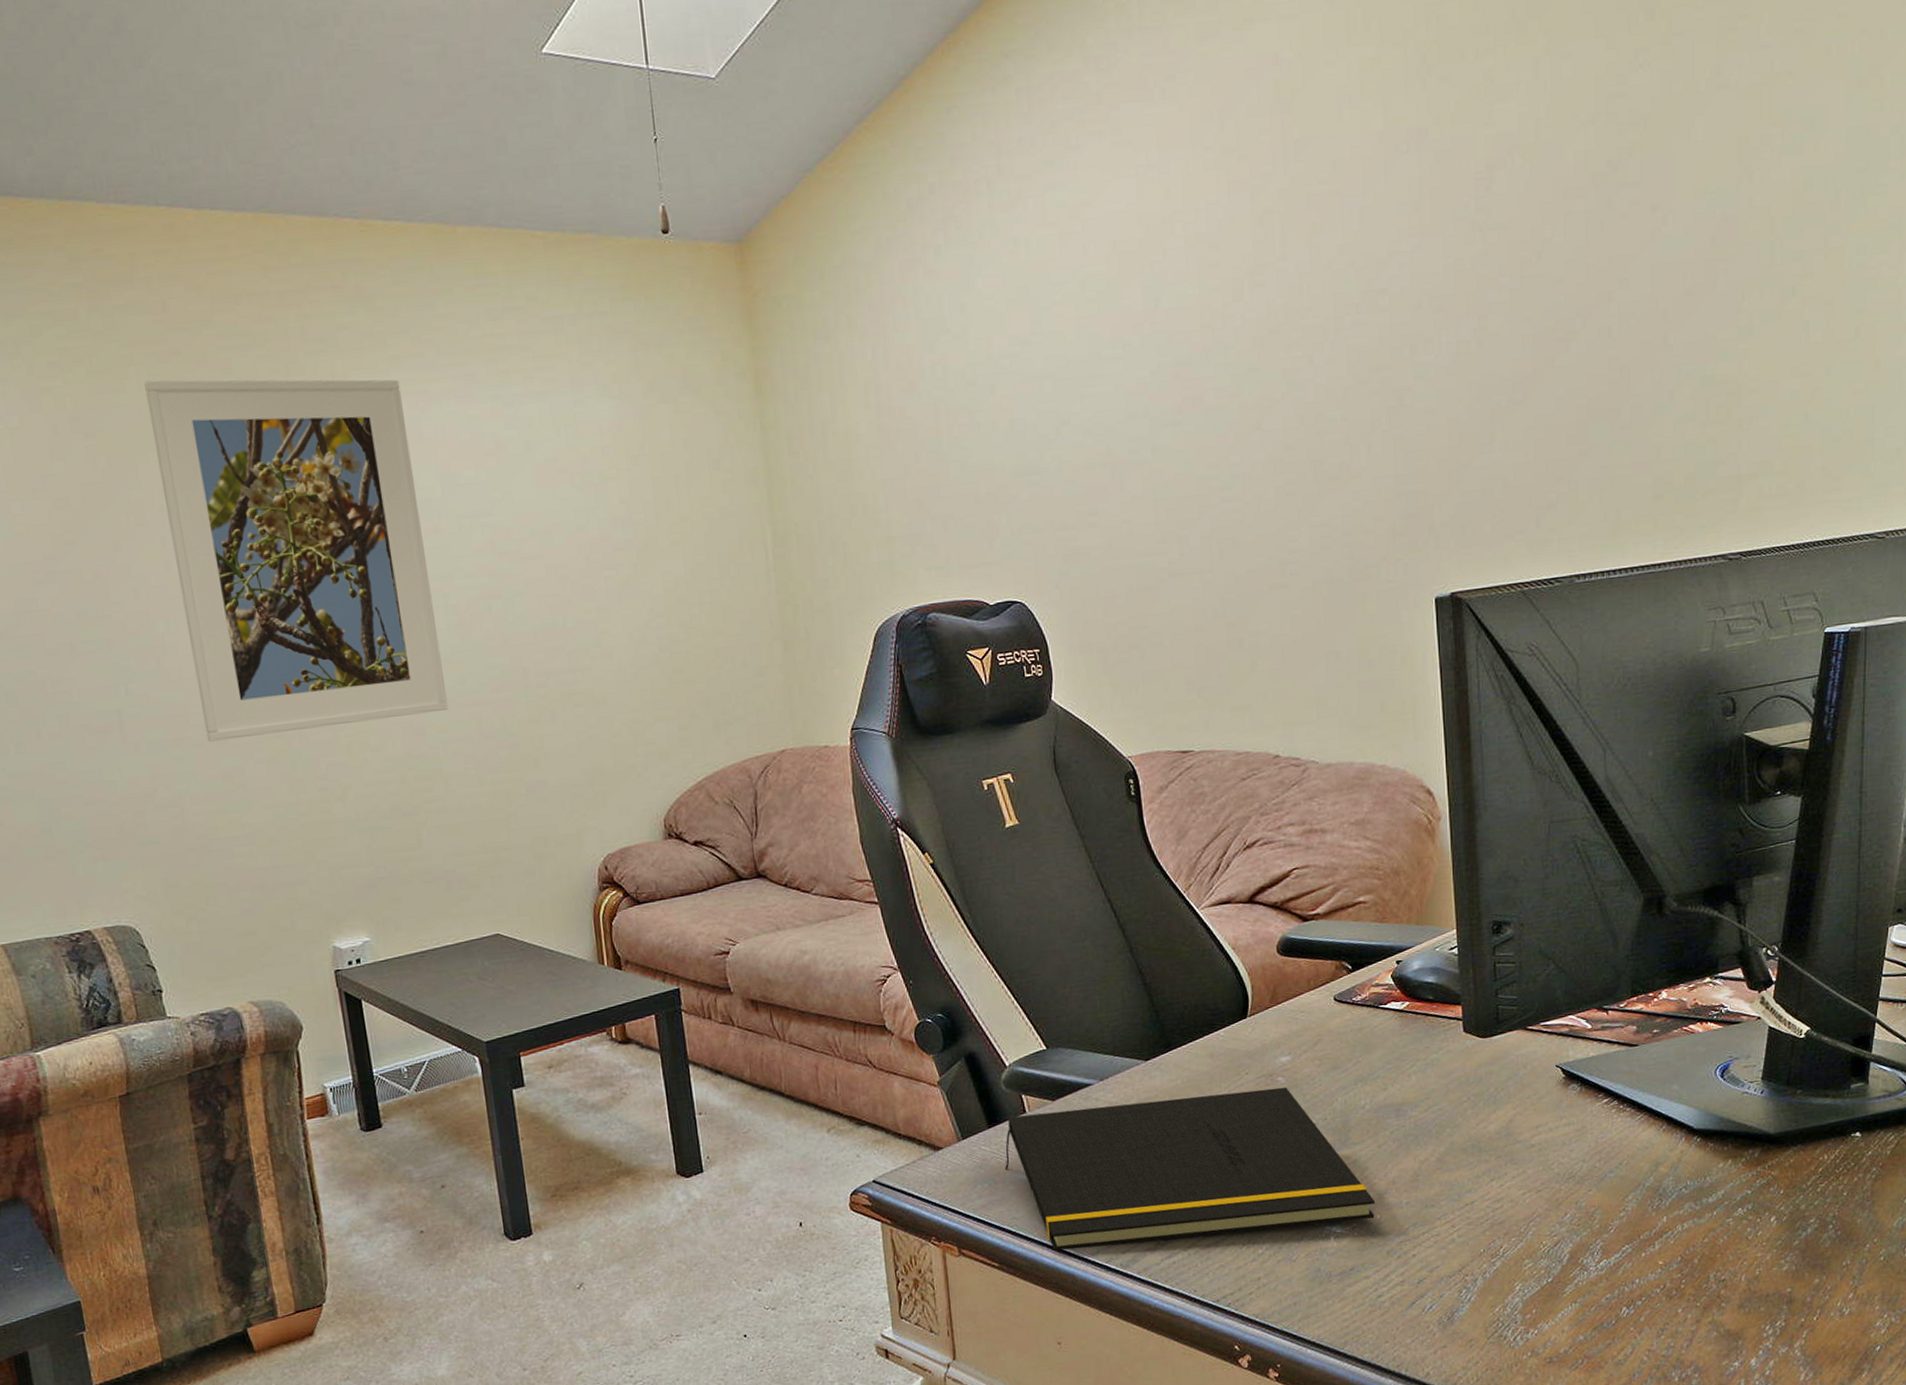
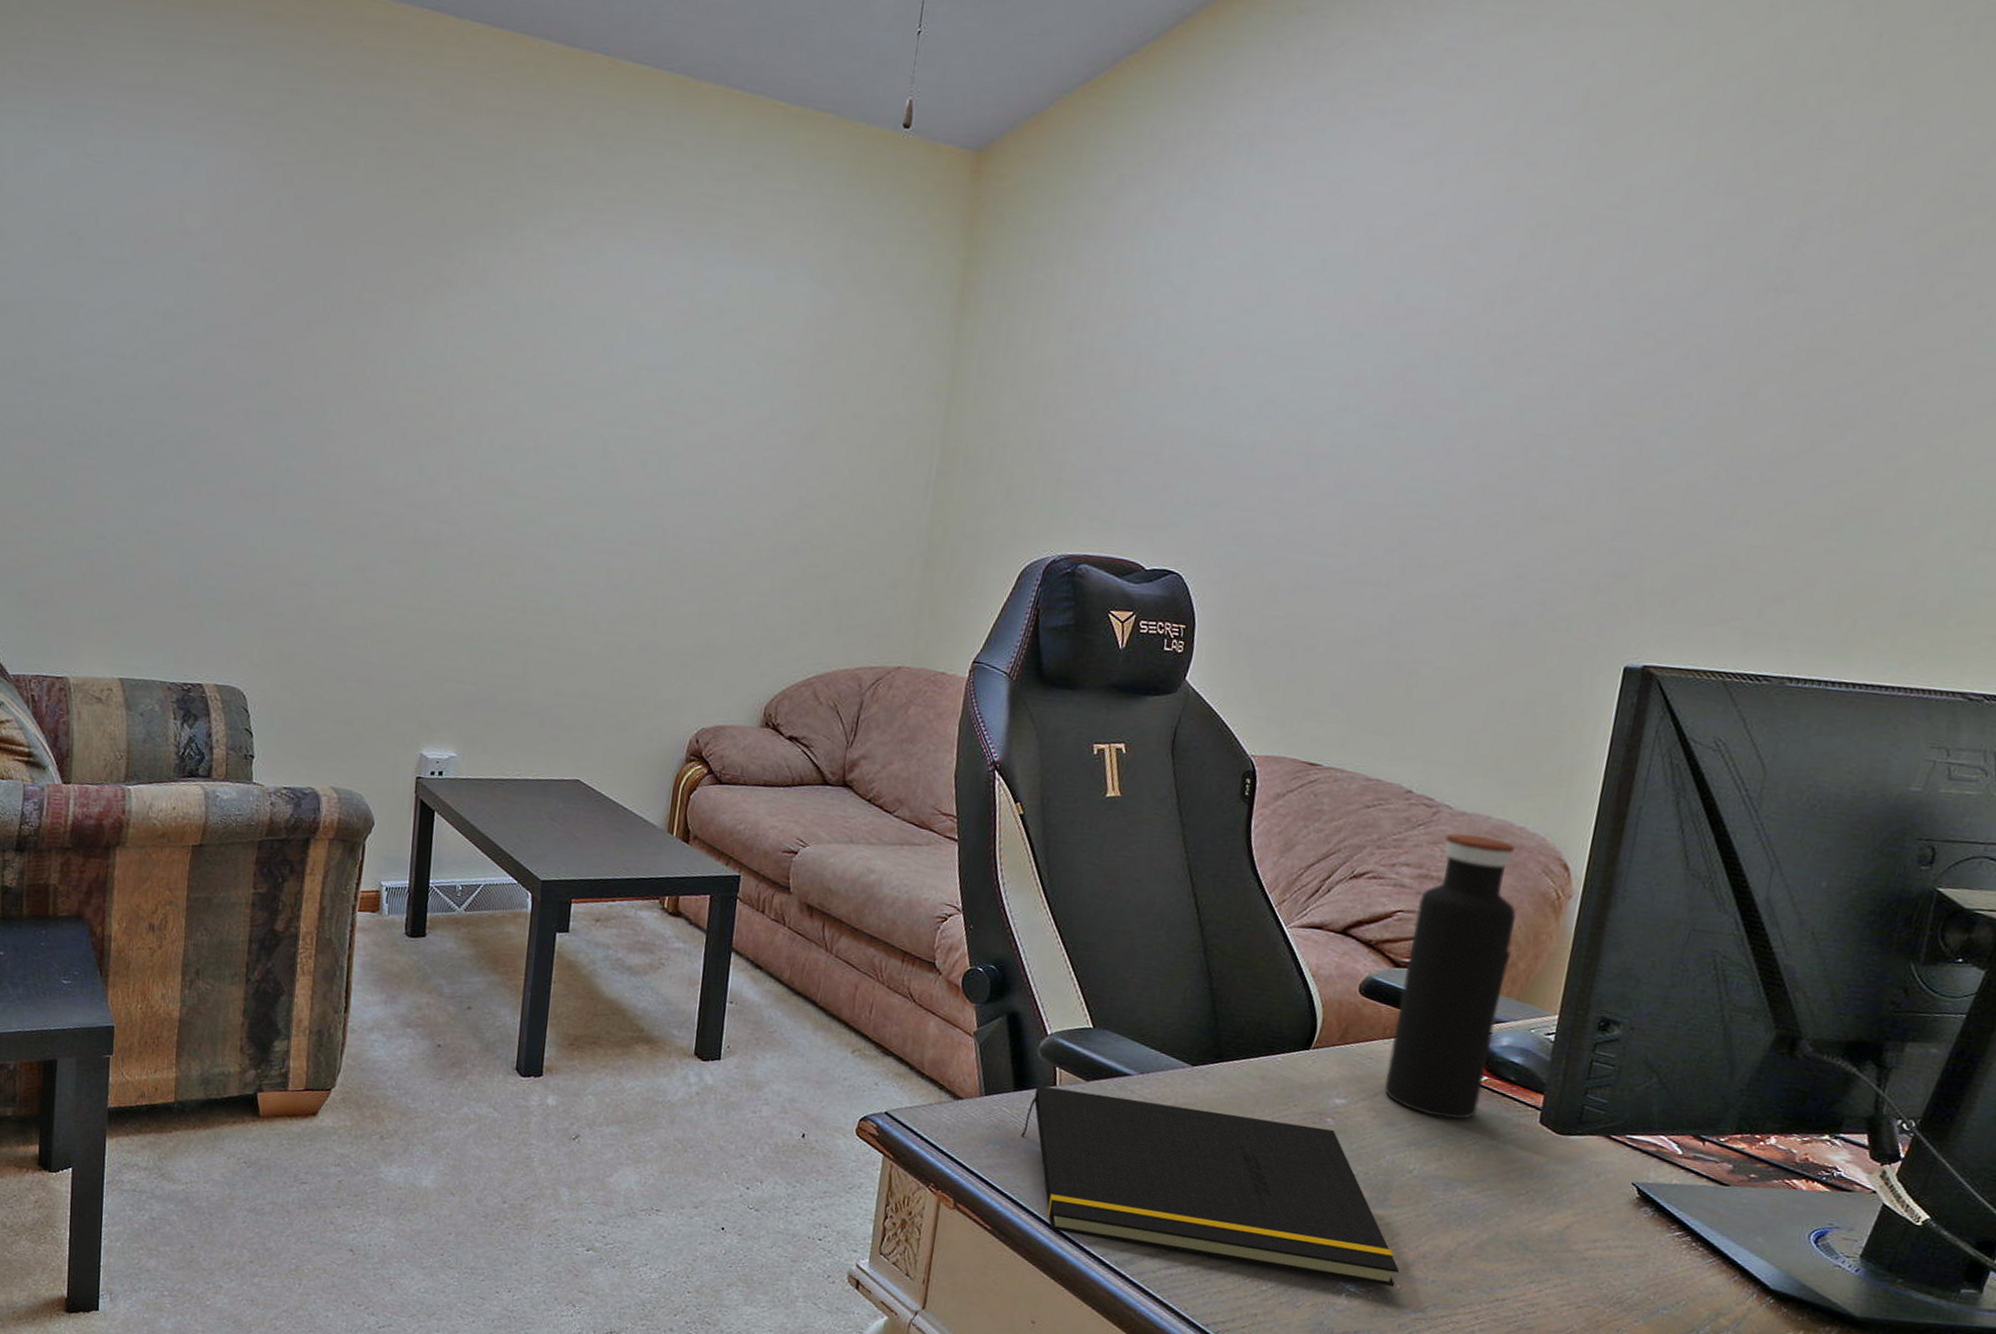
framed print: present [144,379,449,742] -> none [350,174,611,552]
water bottle: none [1309,781,1408,1051] -> present [1384,833,1517,1119]

